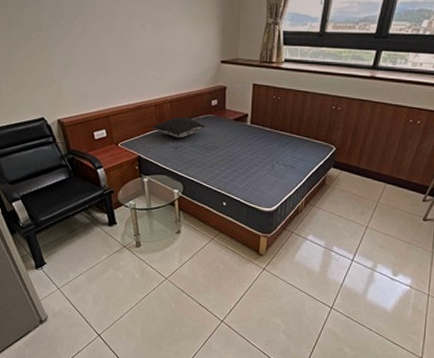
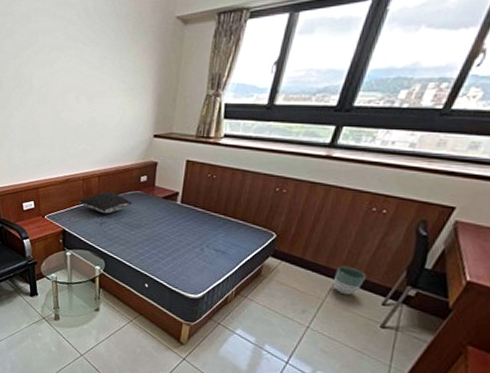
planter: none [384,170,410,196] -> present [332,265,367,295]

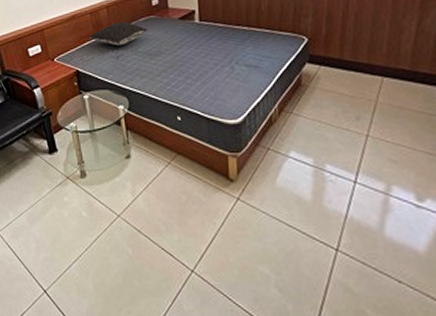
planter: present [332,265,367,295] -> none [380,59,415,92]

